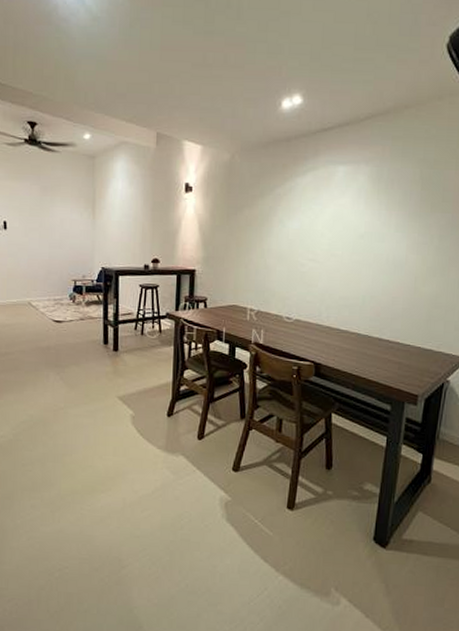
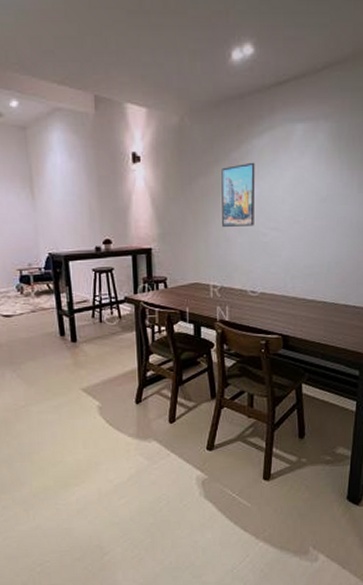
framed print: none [263,198,298,256] -> present [221,162,255,227]

